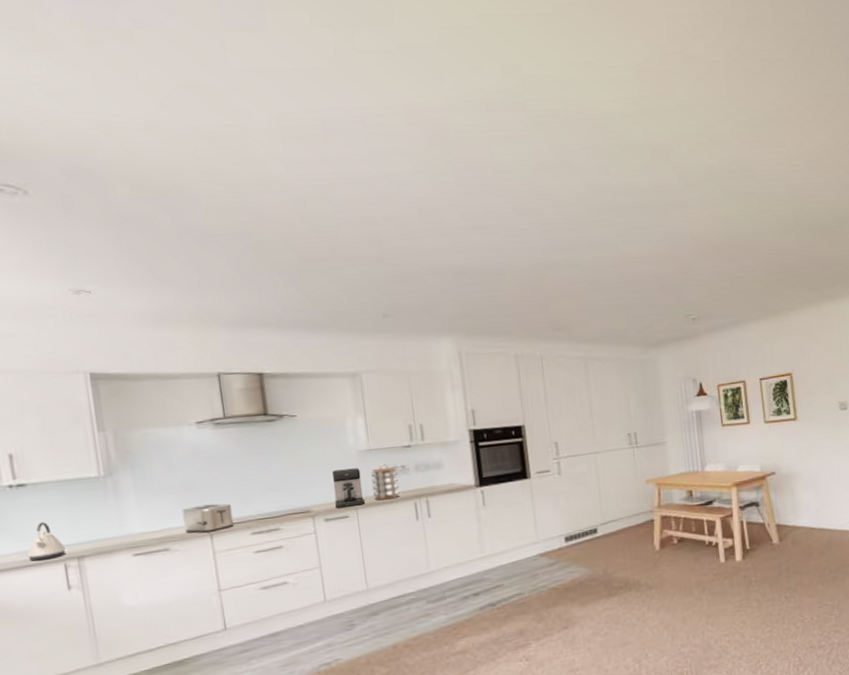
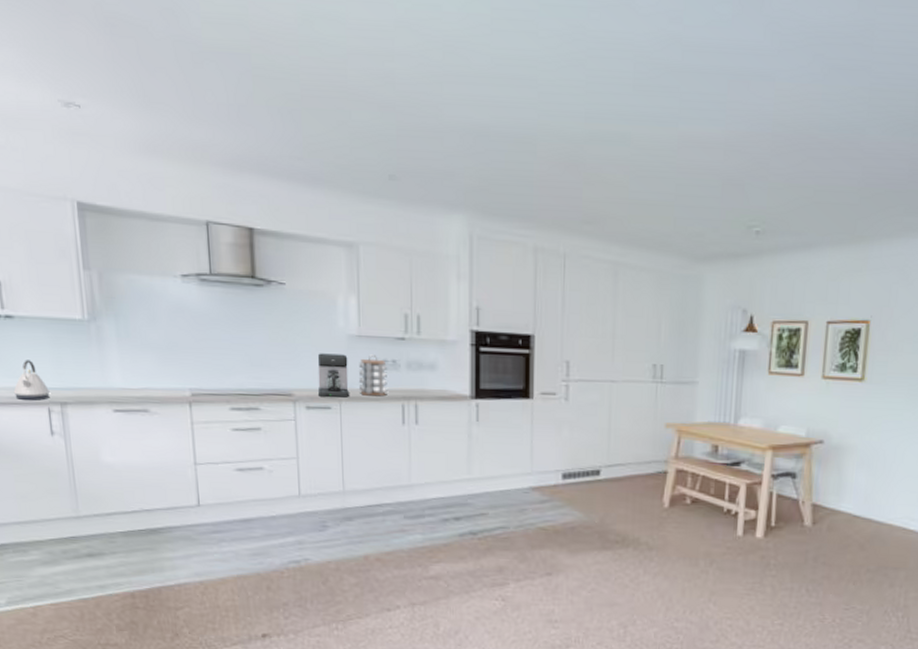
toaster: present [182,503,234,534] -> none [162,368,214,401]

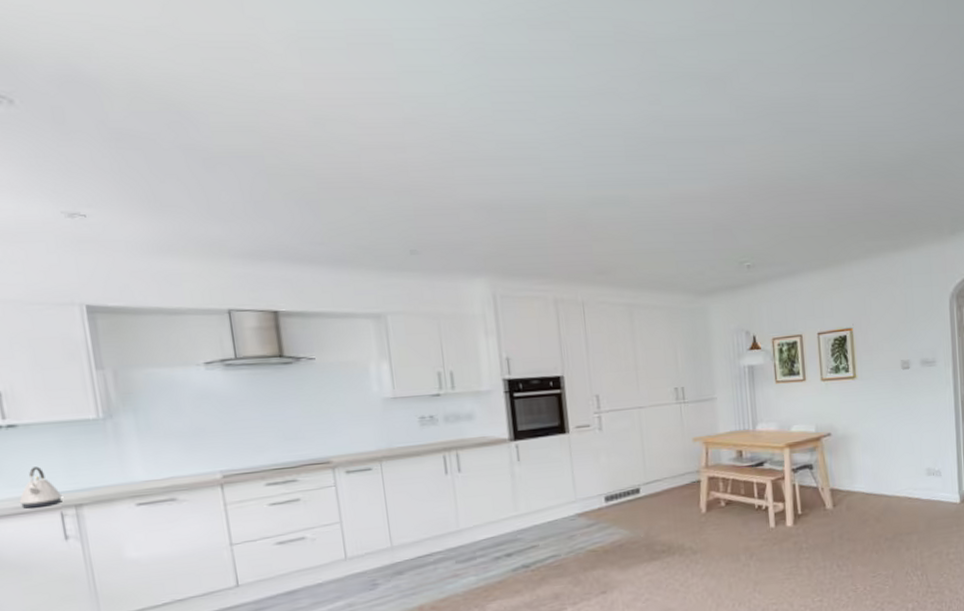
coffee maker: present [317,353,349,398] -> none [354,417,389,461]
spice rack: present [358,354,387,397] -> none [396,413,428,453]

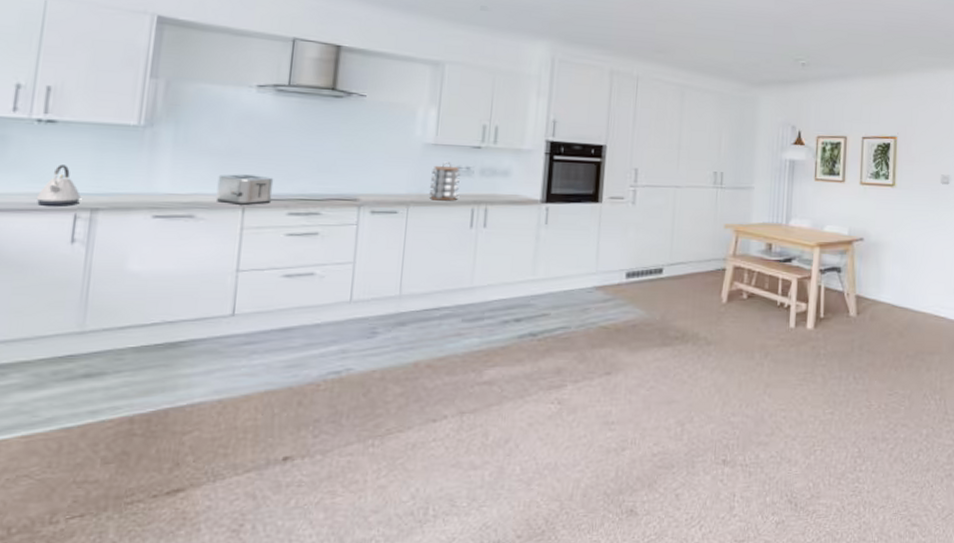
toaster: none [189,451,247,483] -> present [216,174,274,206]
spice rack: none [396,413,428,453] -> present [428,161,460,201]

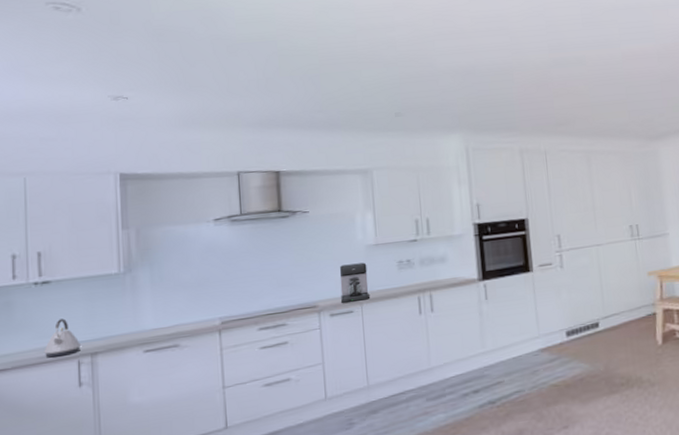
toaster: present [216,174,274,206] -> none [194,299,243,330]
coffee maker: none [386,160,421,203] -> present [339,262,370,304]
spice rack: present [428,161,460,201] -> none [377,258,404,295]

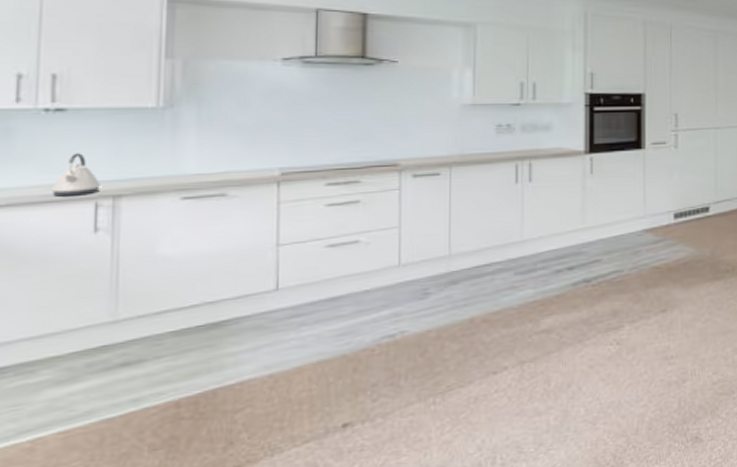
coffee maker: present [339,262,370,304] -> none [427,122,460,165]

